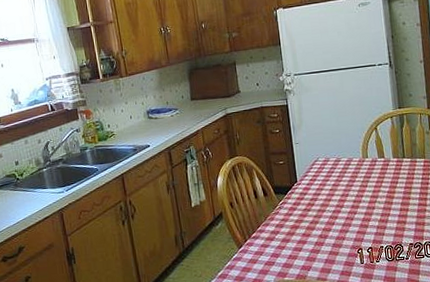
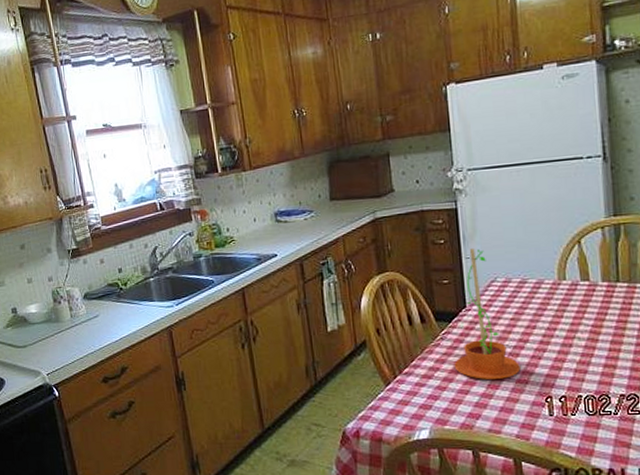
flower pot: none [290,135,339,239] -> present [454,247,520,379]

